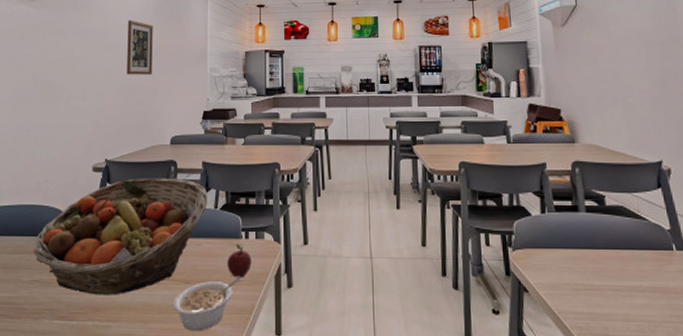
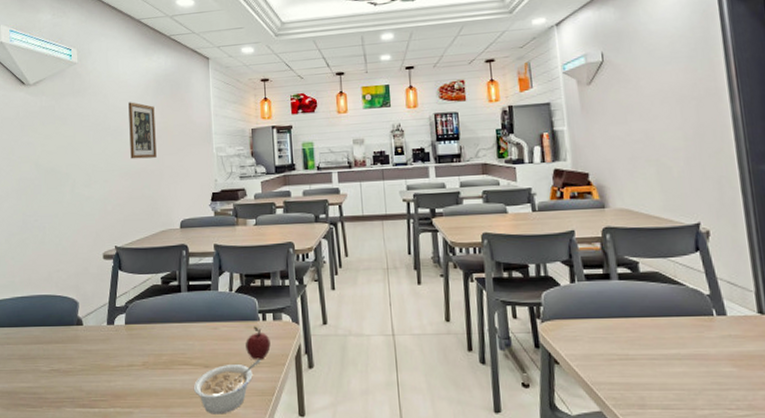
fruit basket: present [33,178,208,295] -> none [50,262,222,382]

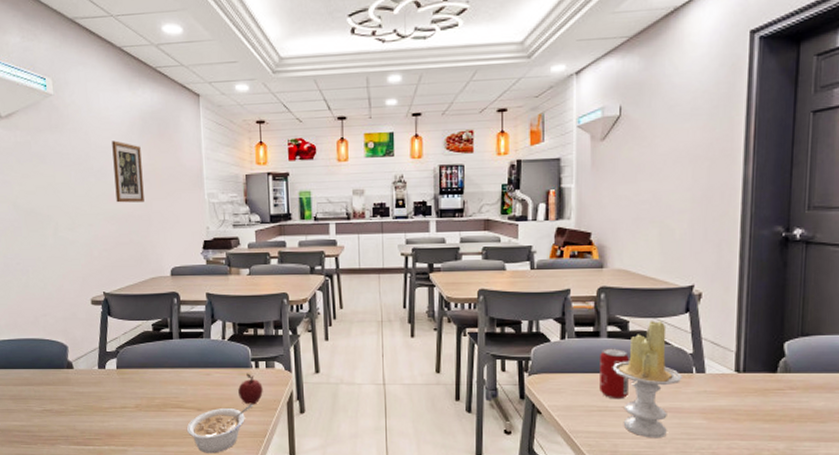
beverage can: none [613,291,648,347] -> present [599,348,630,400]
candle: none [627,261,703,390] -> present [612,321,682,439]

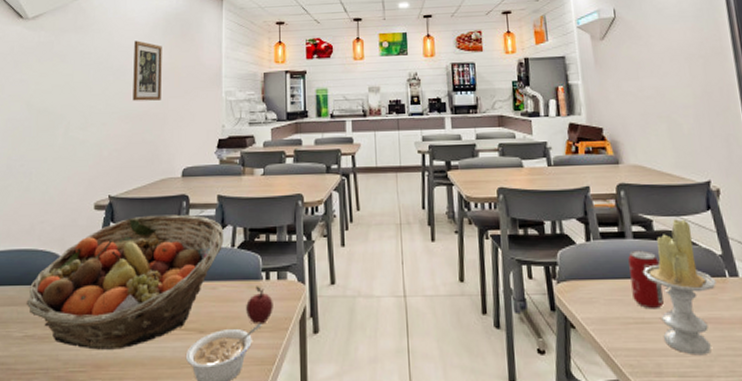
fruit basket: none [41,310,215,423] -> present [26,214,224,350]

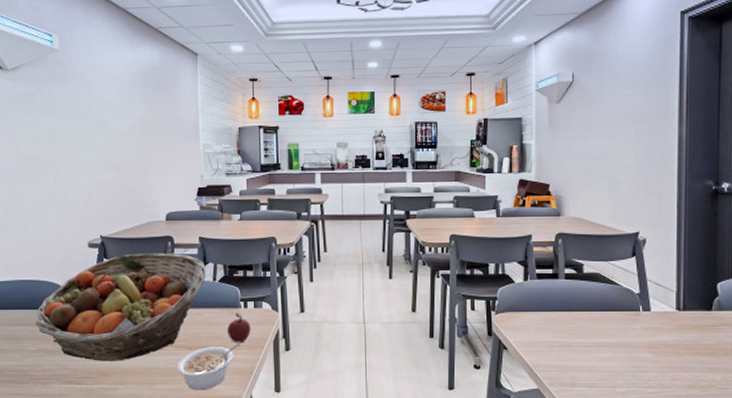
wall art: present [133,40,162,101] -> none [113,94,143,152]
beverage can: present [628,250,664,310] -> none [559,289,585,336]
candle: present [642,219,716,356] -> none [569,264,631,371]

